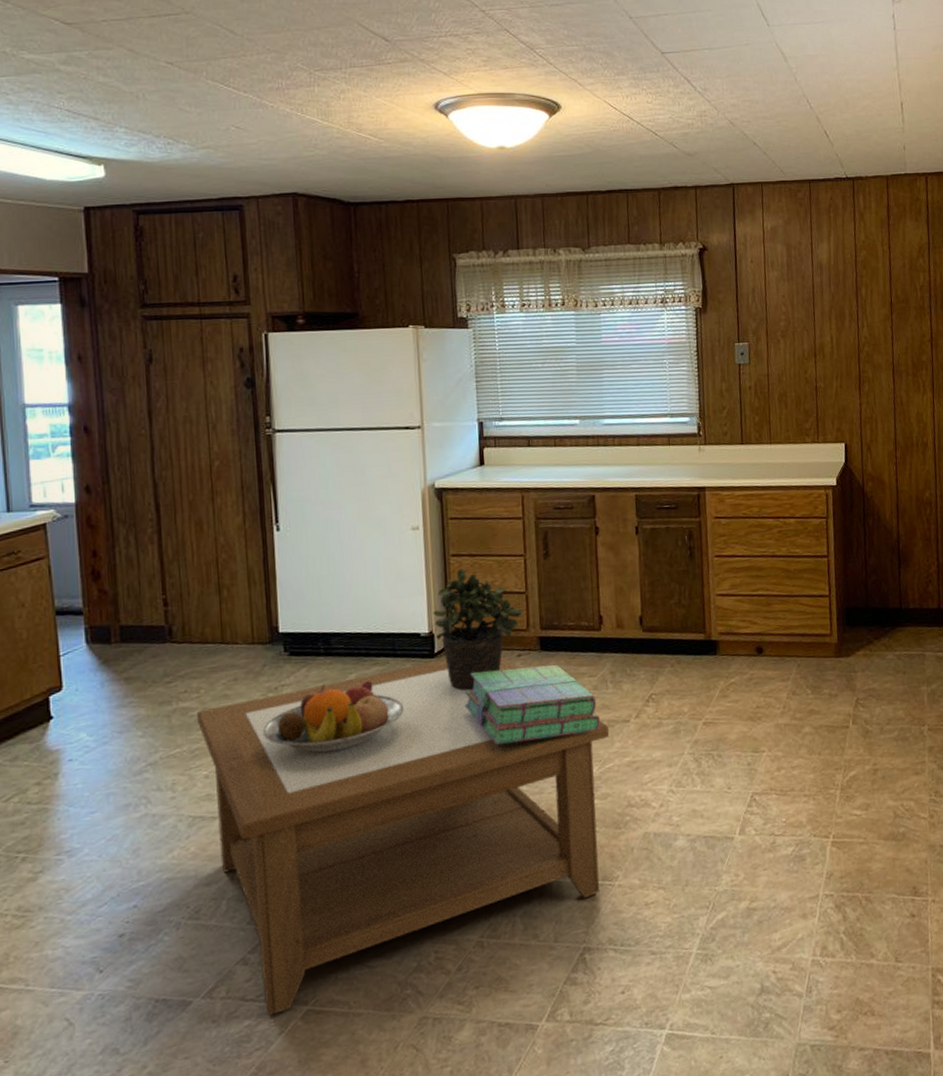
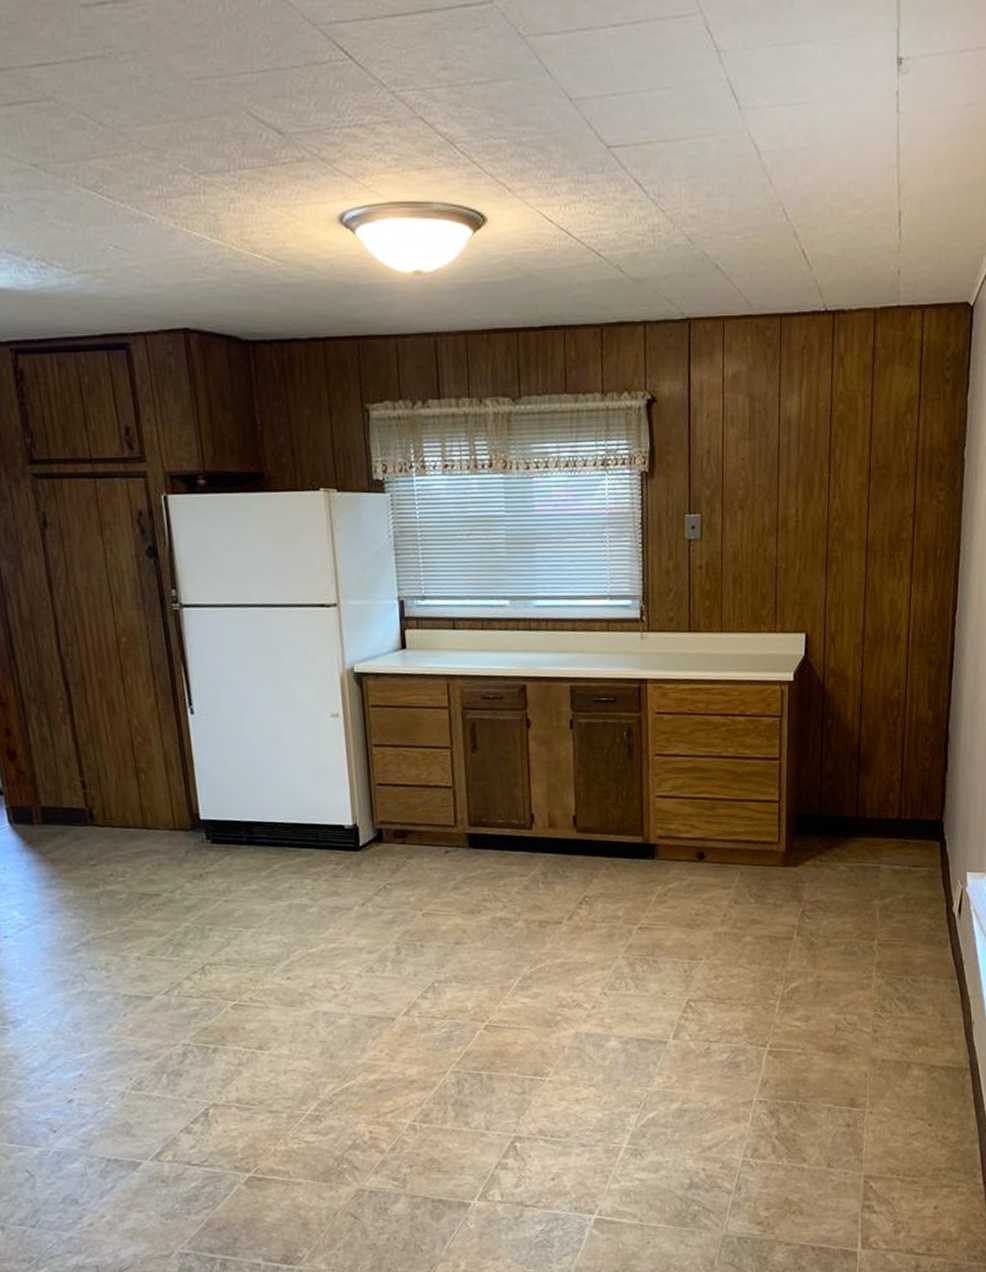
coffee table: present [197,656,610,1016] -> none [124,852,541,1179]
fruit bowl: present [262,680,404,754] -> none [190,871,331,941]
potted plant: present [433,568,523,691] -> none [357,759,451,886]
stack of books: present [464,664,601,745] -> none [391,862,532,940]

